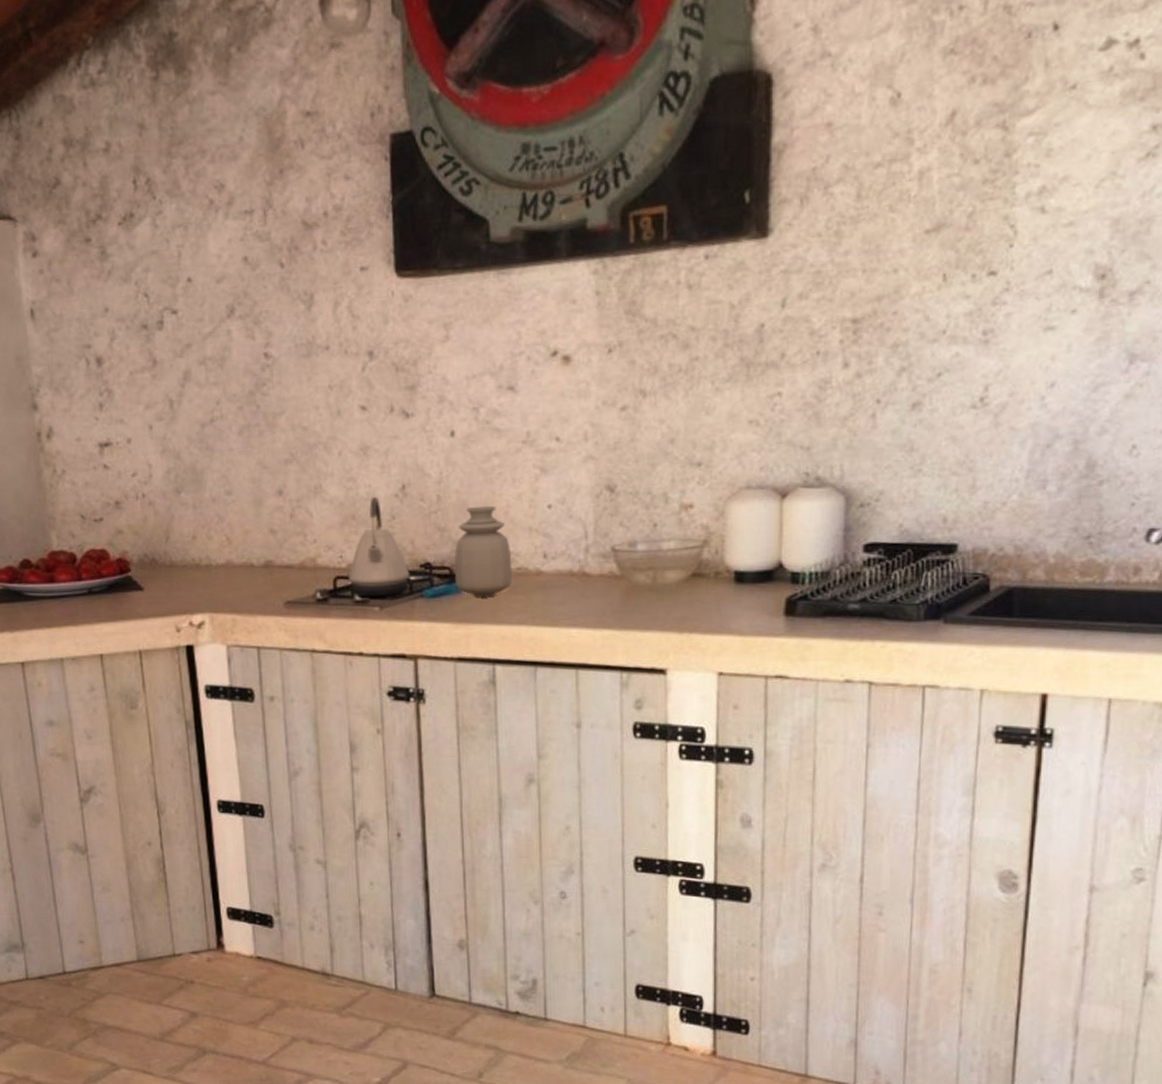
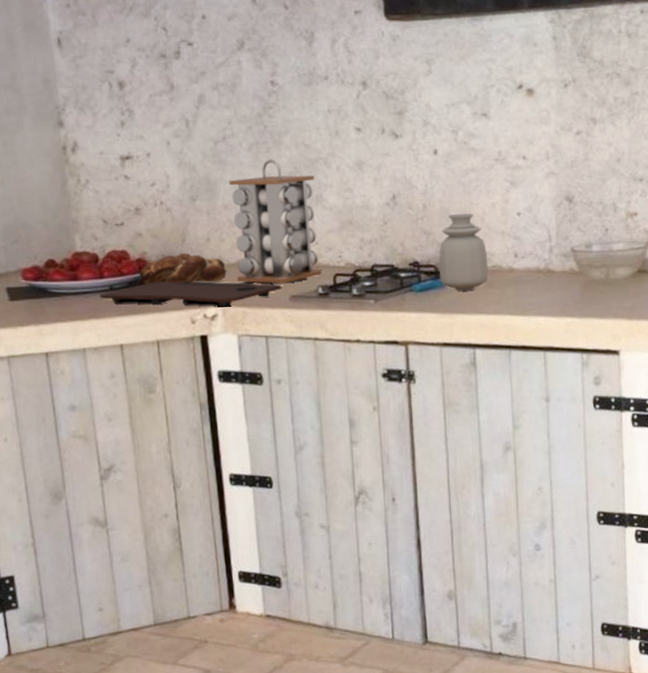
cutting board: none [78,584,276,614] -> present [100,281,282,307]
bread loaf: none [120,552,215,589] -> present [139,252,227,286]
spice rack: none [217,444,320,589] -> present [229,159,322,285]
kettle: present [348,496,410,599] -> none [346,204,401,293]

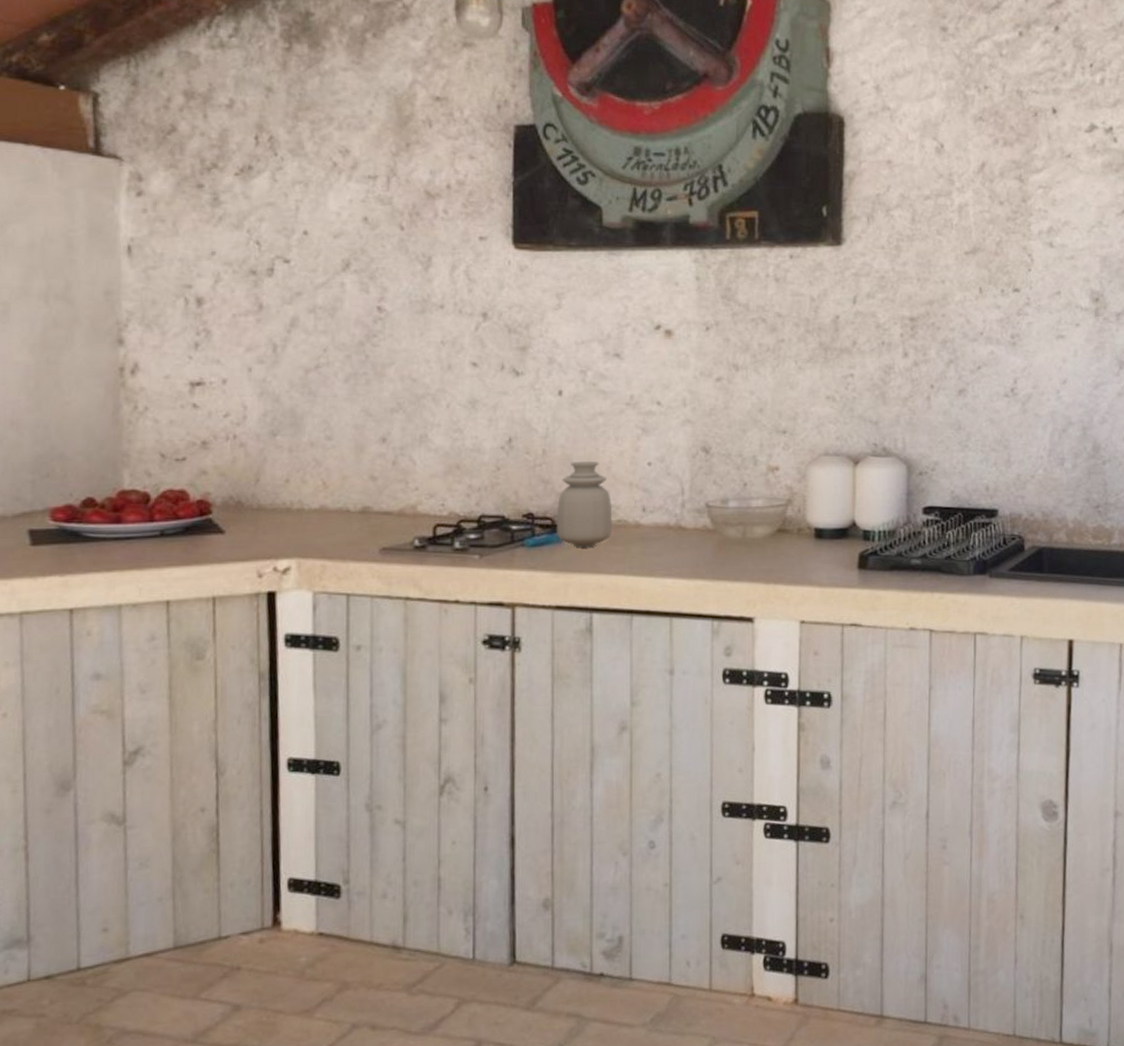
cutting board: present [100,281,282,307] -> none [147,527,372,559]
bread loaf: present [139,252,227,286] -> none [198,495,307,531]
spice rack: present [229,159,322,285] -> none [318,392,420,534]

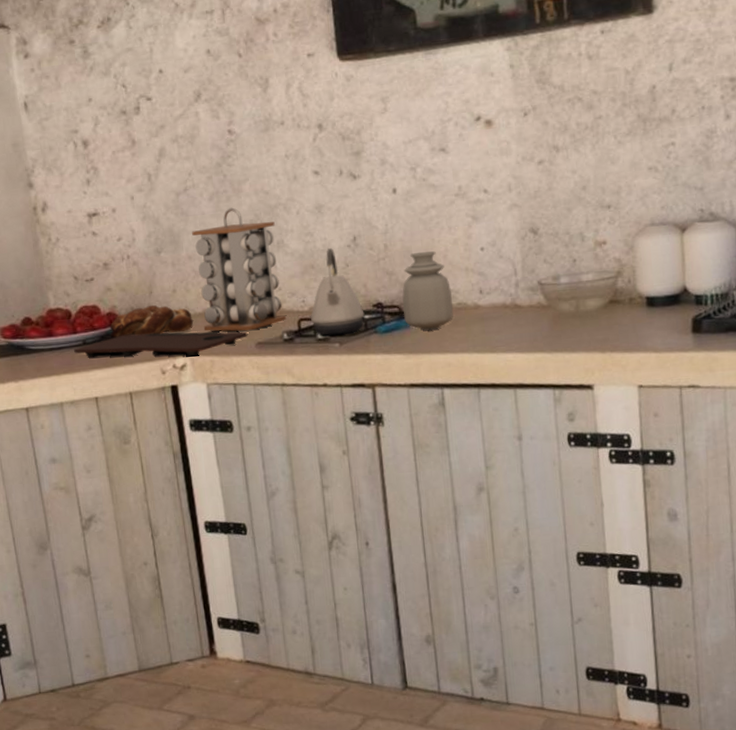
cutting board: none [147,527,372,559] -> present [74,331,248,358]
bread loaf: none [198,495,307,531] -> present [110,304,194,339]
spice rack: none [318,392,420,534] -> present [192,207,286,333]
kettle: none [448,447,512,547] -> present [310,247,365,336]

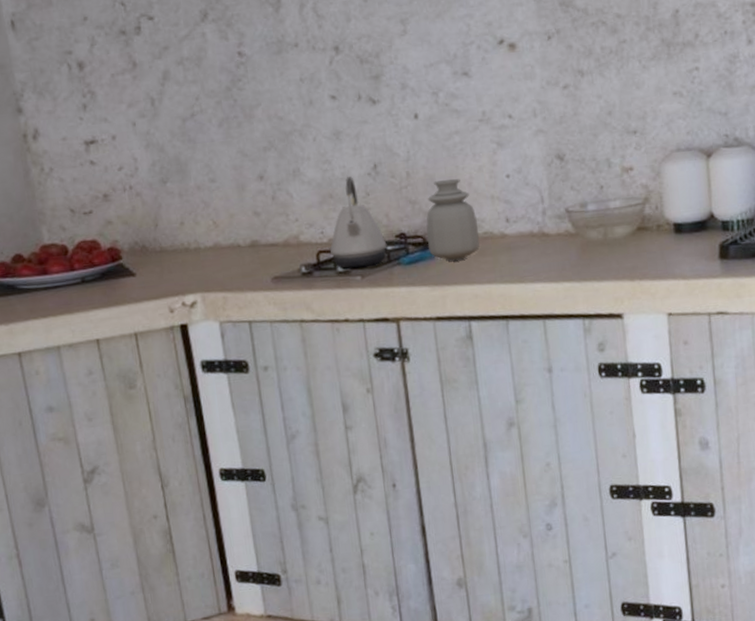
cutting board: present [74,331,248,358] -> none [71,265,263,297]
bread loaf: present [110,304,194,339] -> none [111,238,204,276]
spice rack: present [192,207,286,333] -> none [200,134,304,267]

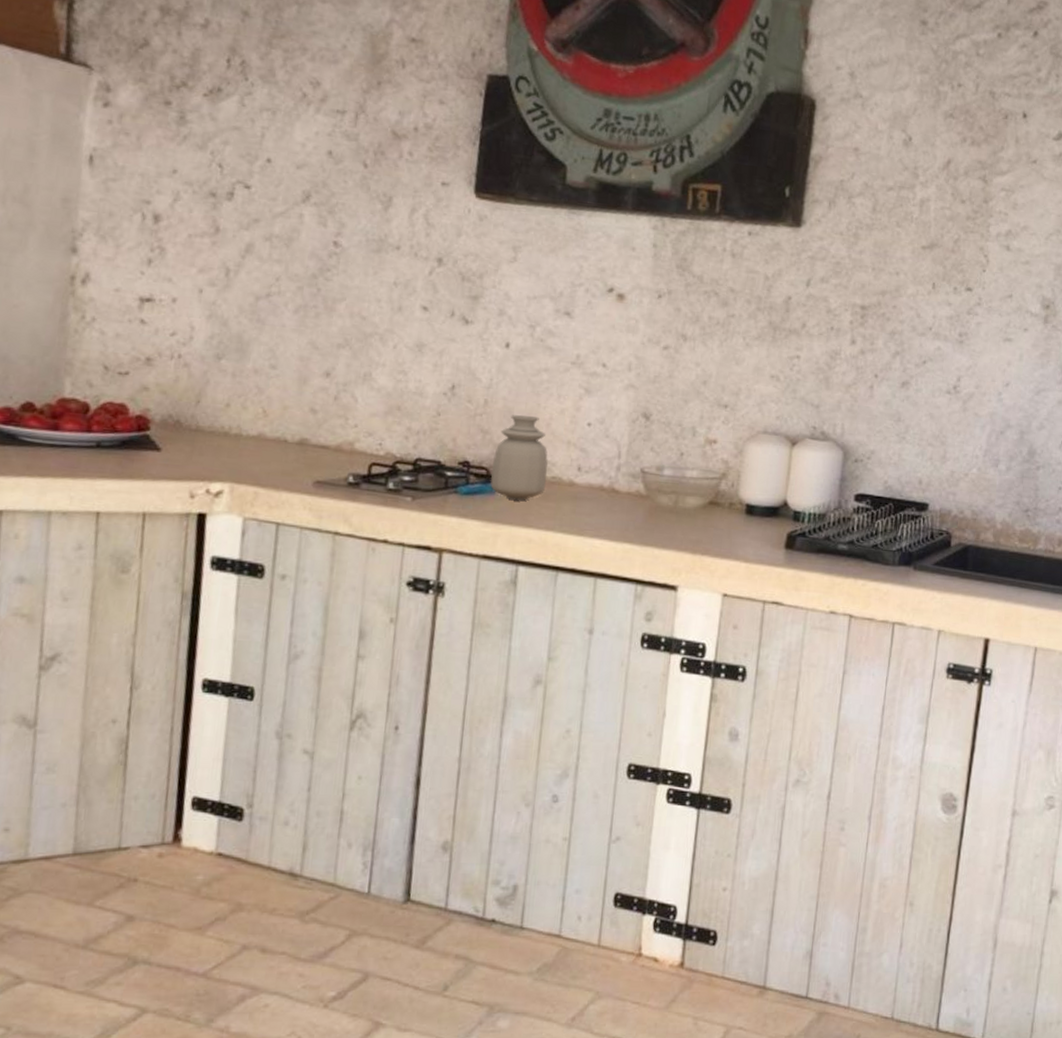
kettle: present [329,176,387,269] -> none [383,391,448,489]

